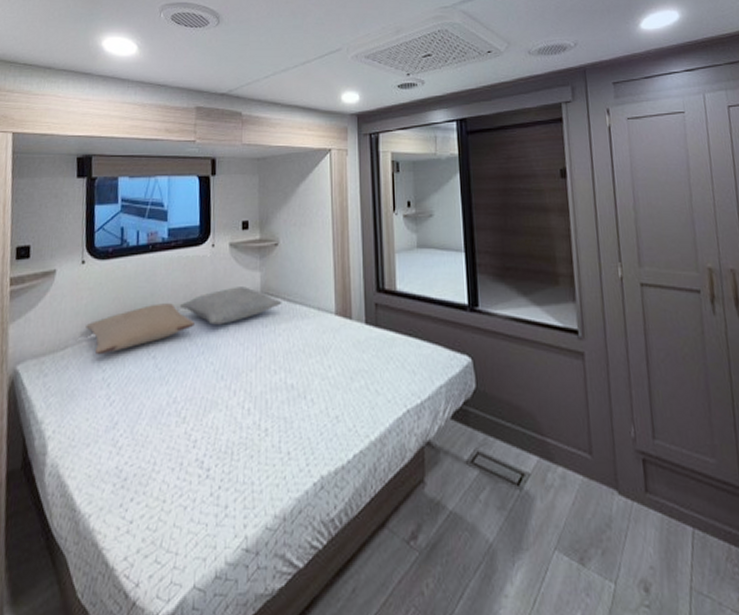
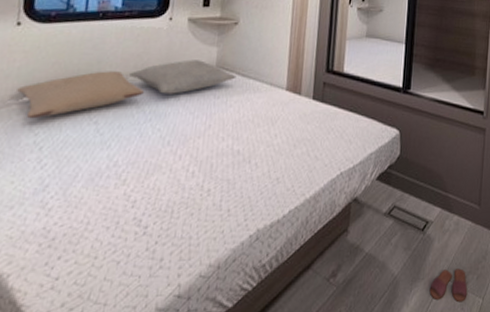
slippers: none [538,538,592,586] -> present [429,268,468,303]

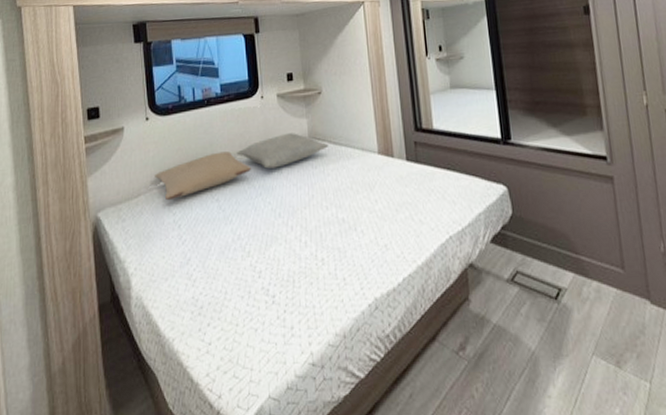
slippers: present [429,268,468,303] -> none [577,344,629,386]

